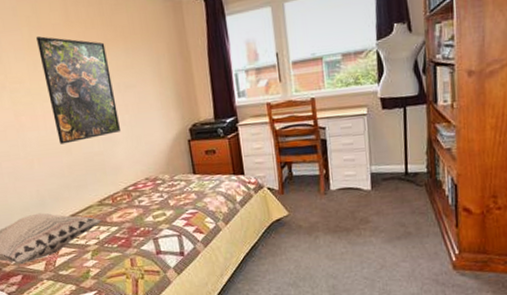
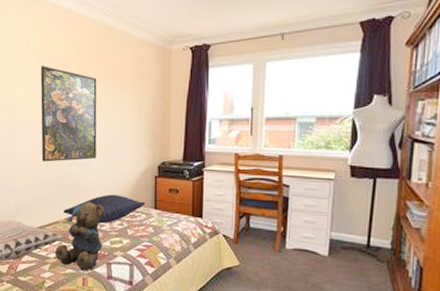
pillow: none [94,166,183,200] -> present [62,194,146,224]
teddy bear: none [94,178,145,252] -> present [55,202,104,271]

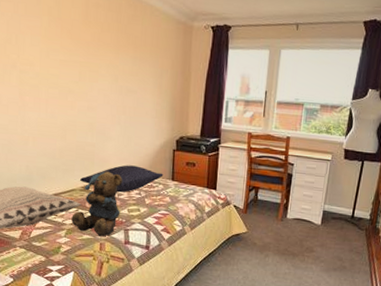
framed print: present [40,66,97,162] -> none [54,28,116,130]

